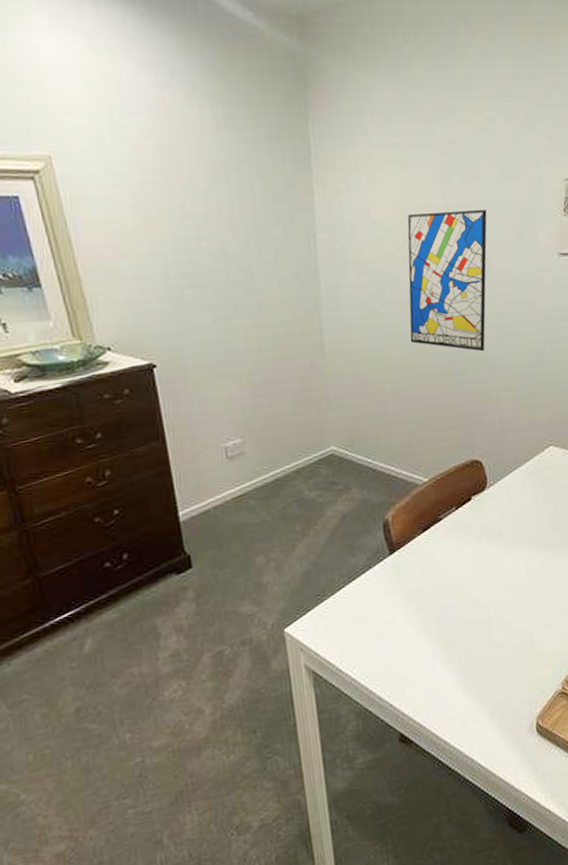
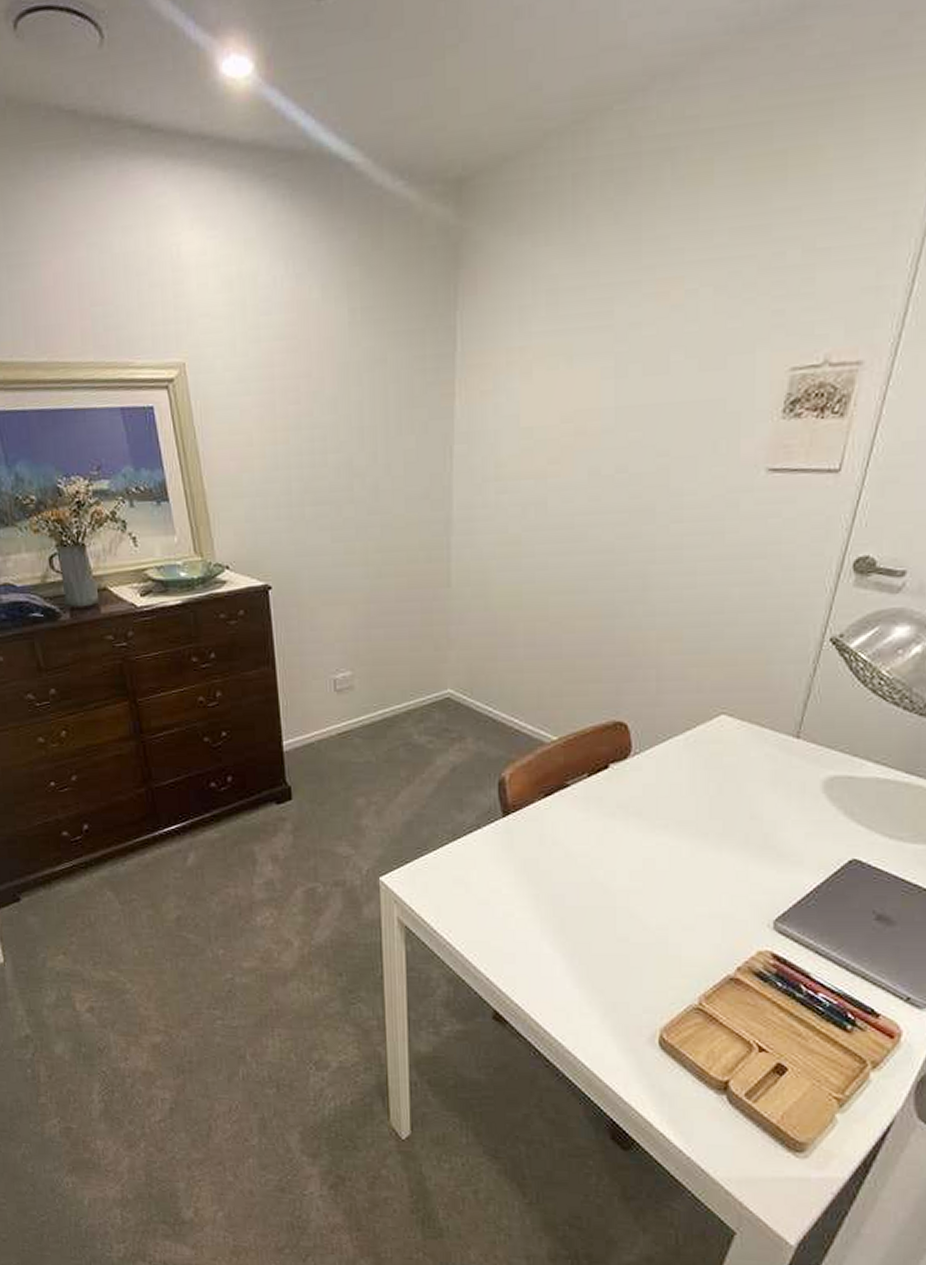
wall art: present [407,210,487,352] -> none [553,412,672,592]

